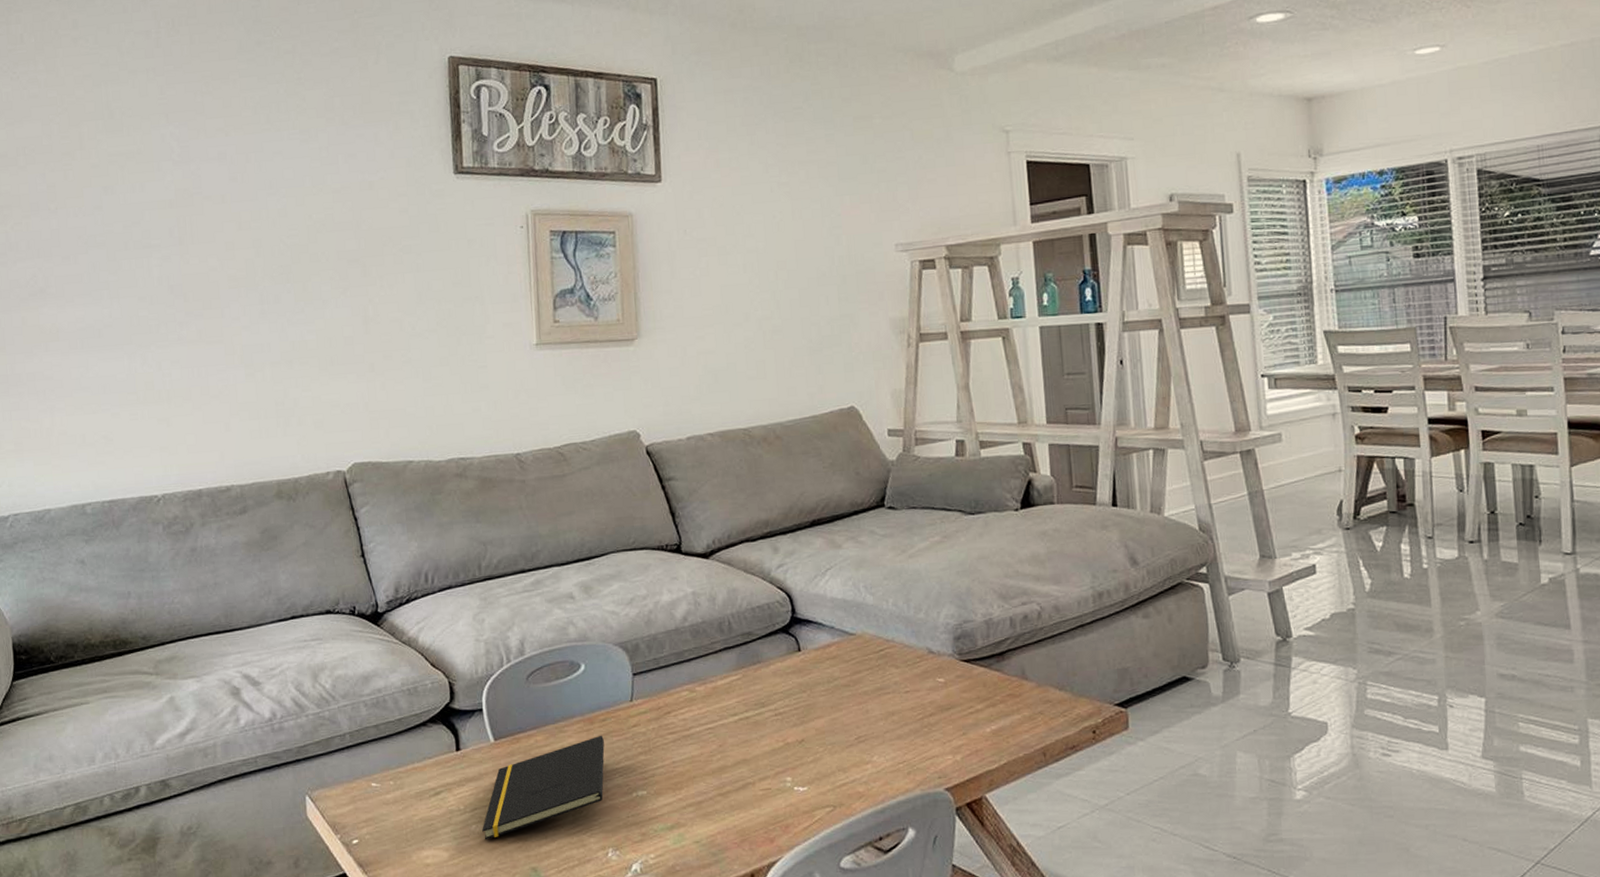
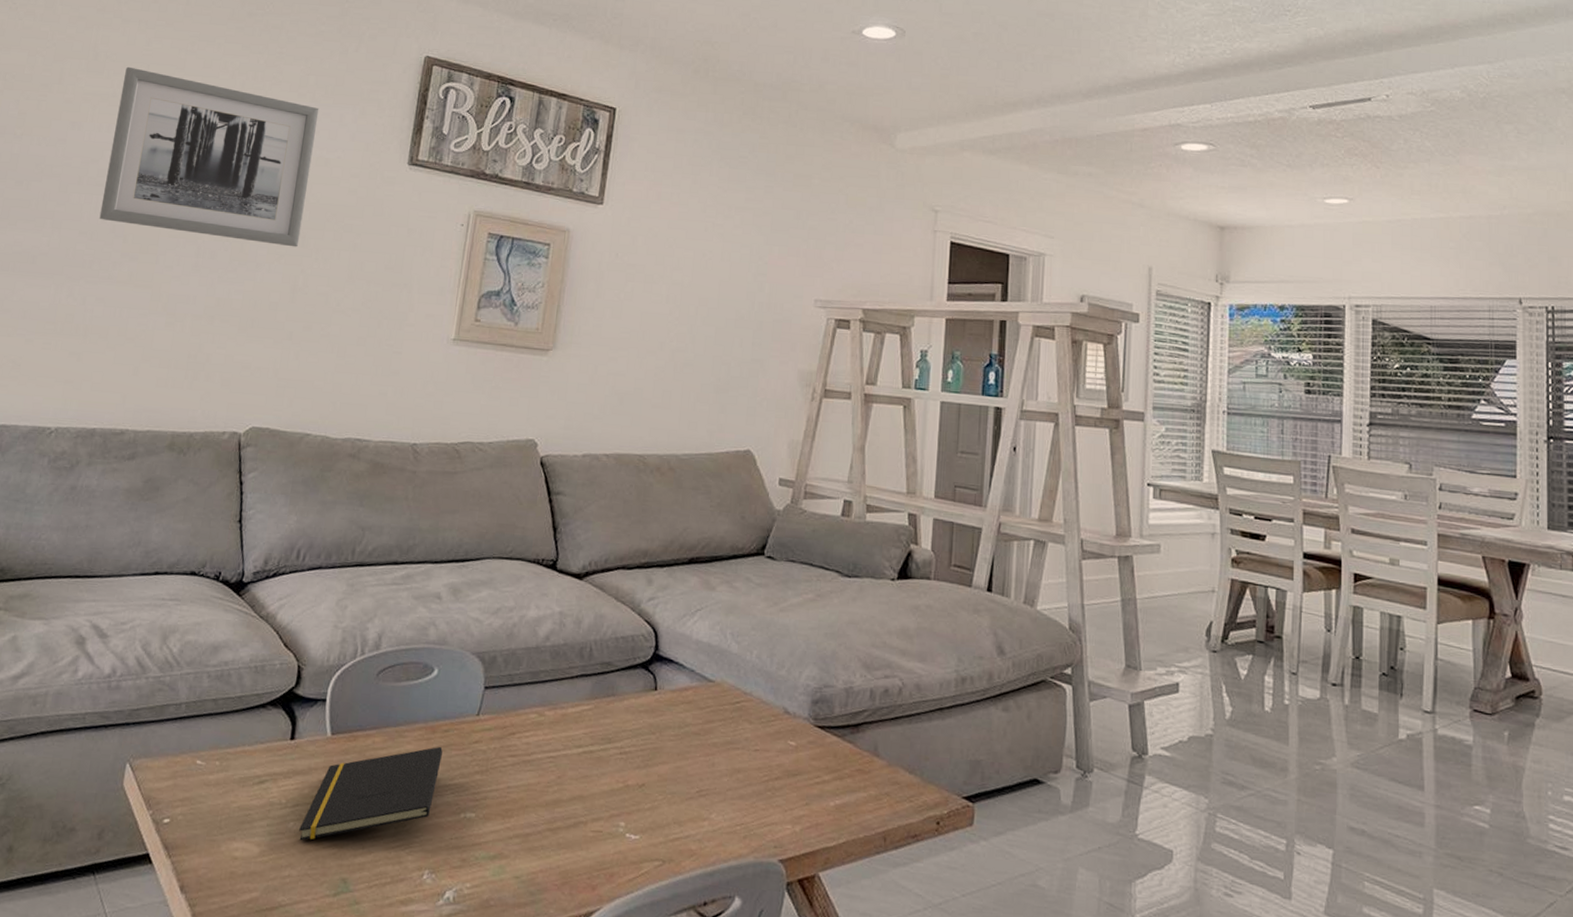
wall art: none [144,119,361,283] -> present [99,66,319,247]

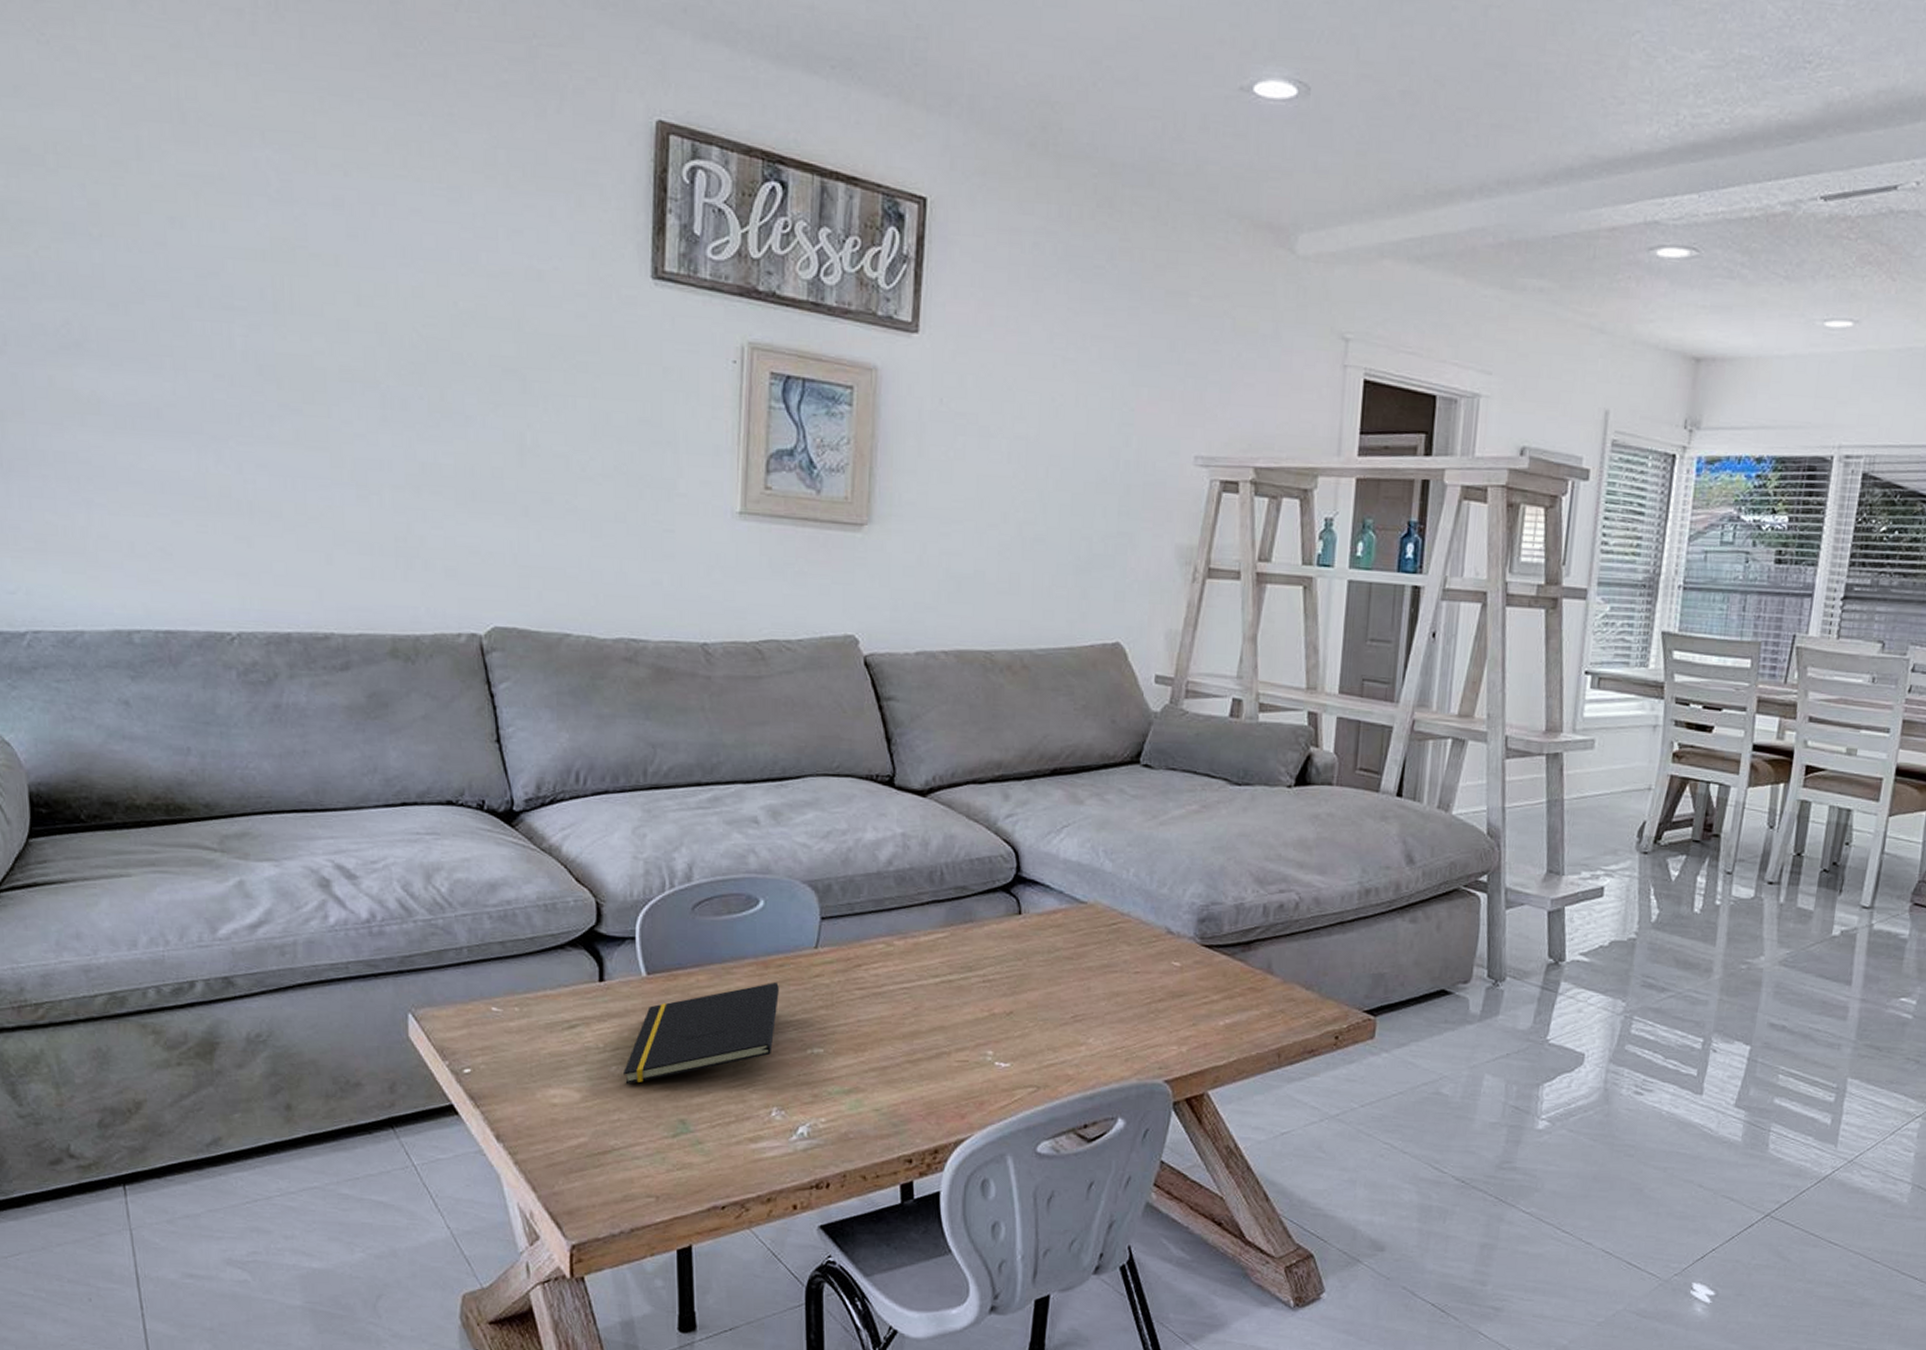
wall art: present [99,66,319,247] -> none [230,134,519,394]

